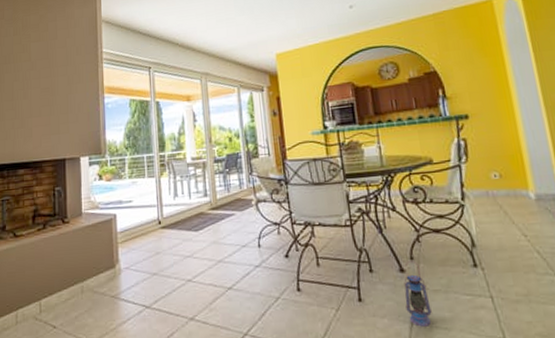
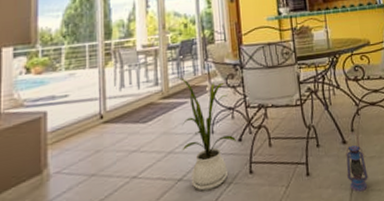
house plant: none [221,188,284,302] -> present [174,76,237,191]

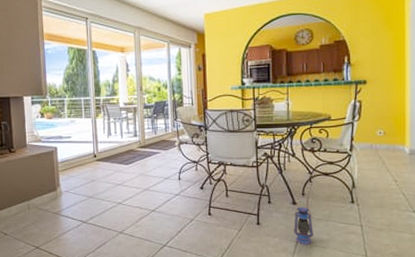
house plant: present [174,76,237,191] -> none [149,130,200,222]

